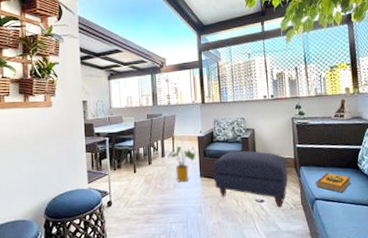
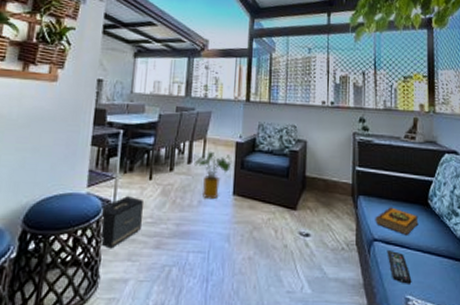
speaker: none [101,187,133,227] -> present [101,196,143,249]
ottoman: present [213,150,288,208] -> none [250,165,343,246]
remote control: none [326,205,349,230] -> present [387,249,412,284]

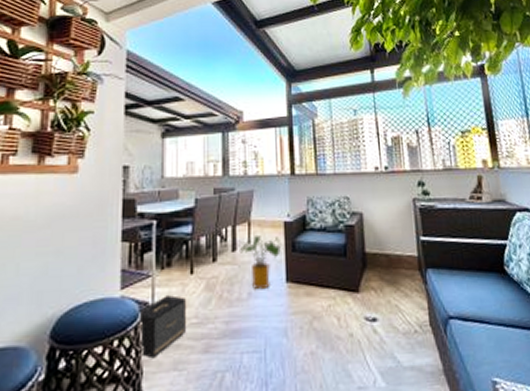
hardback book: present [375,207,419,235] -> none [447,278,497,309]
remote control: present [387,249,412,284] -> none [465,327,498,365]

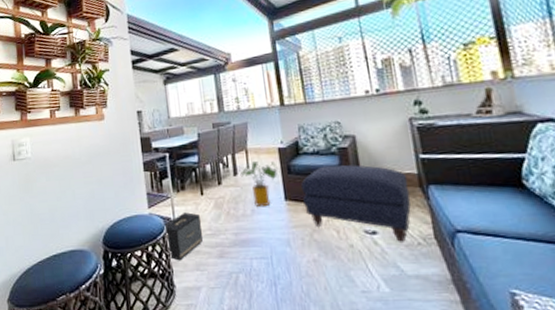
ottoman: none [305,243,410,330] -> present [301,164,411,242]

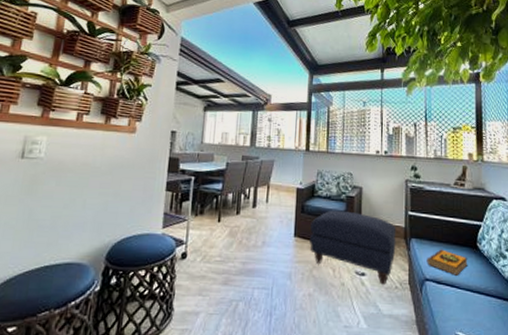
speaker: present [164,212,203,261] -> none [175,237,213,284]
house plant: present [241,160,280,207] -> none [259,196,295,241]
hardback book: none [453,193,514,223] -> present [426,249,468,276]

